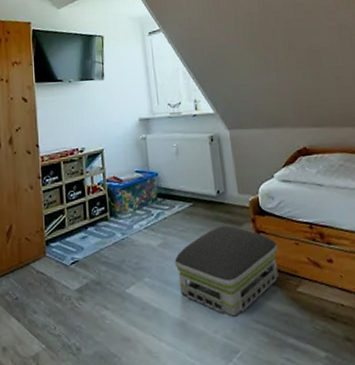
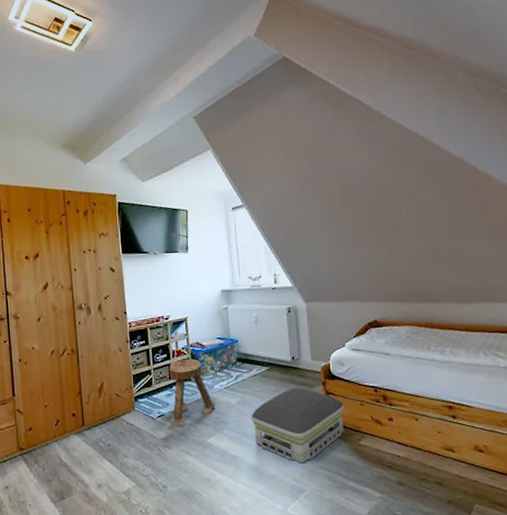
stool: none [83,195,136,276] -> present [169,358,216,427]

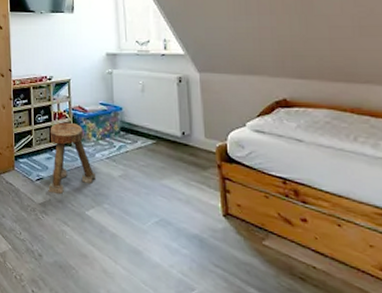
air purifier: present [251,387,345,465] -> none [134,166,245,257]

